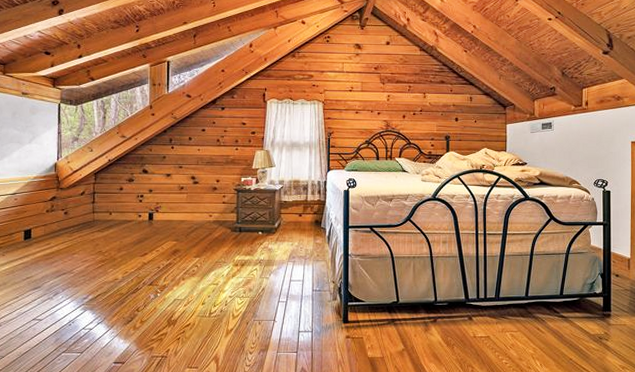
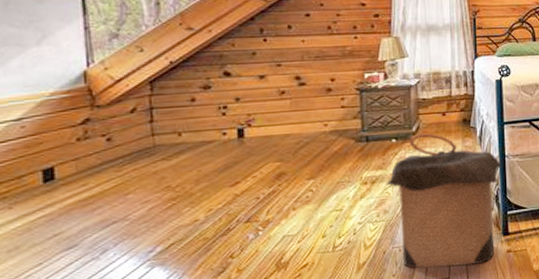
laundry hamper: none [252,229,346,344] -> present [386,133,503,269]

